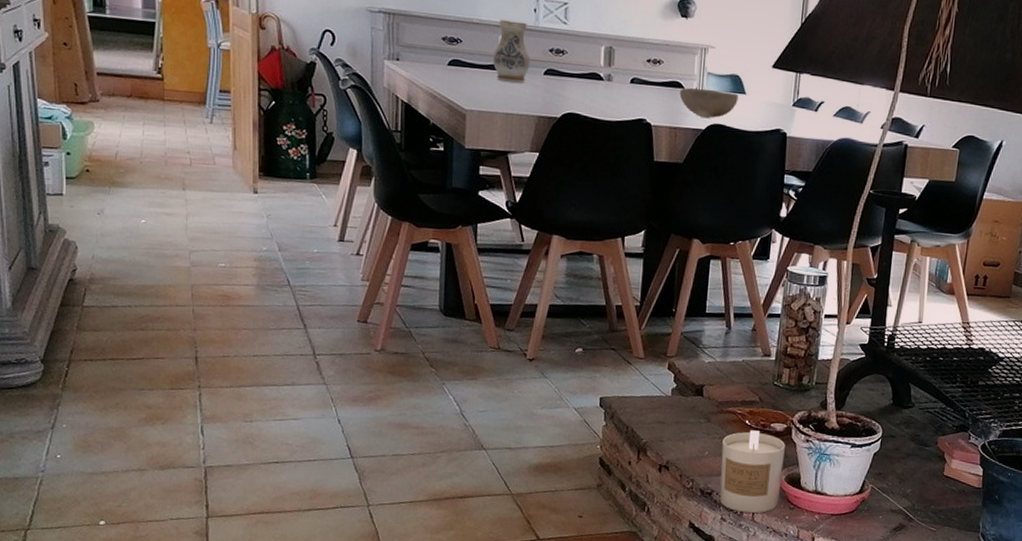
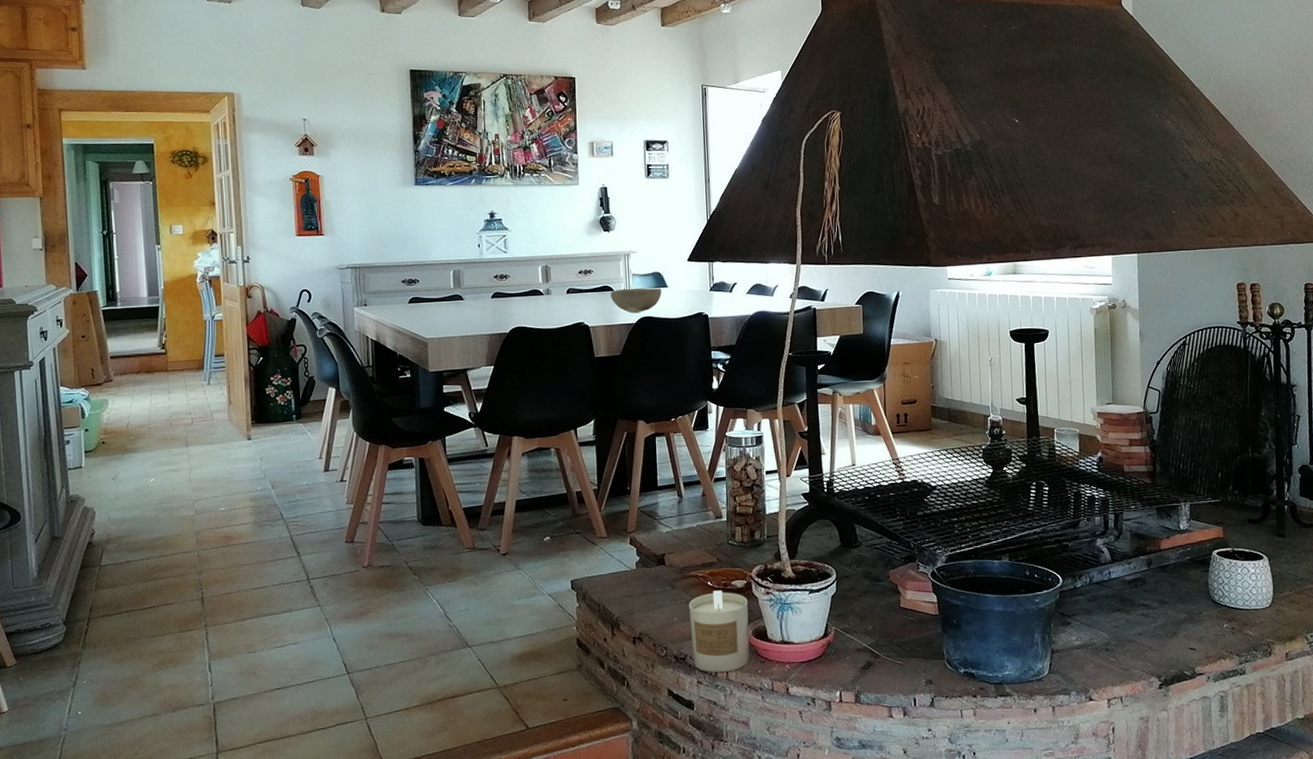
ceramic pitcher: present [493,19,531,84] -> none [447,257,479,310]

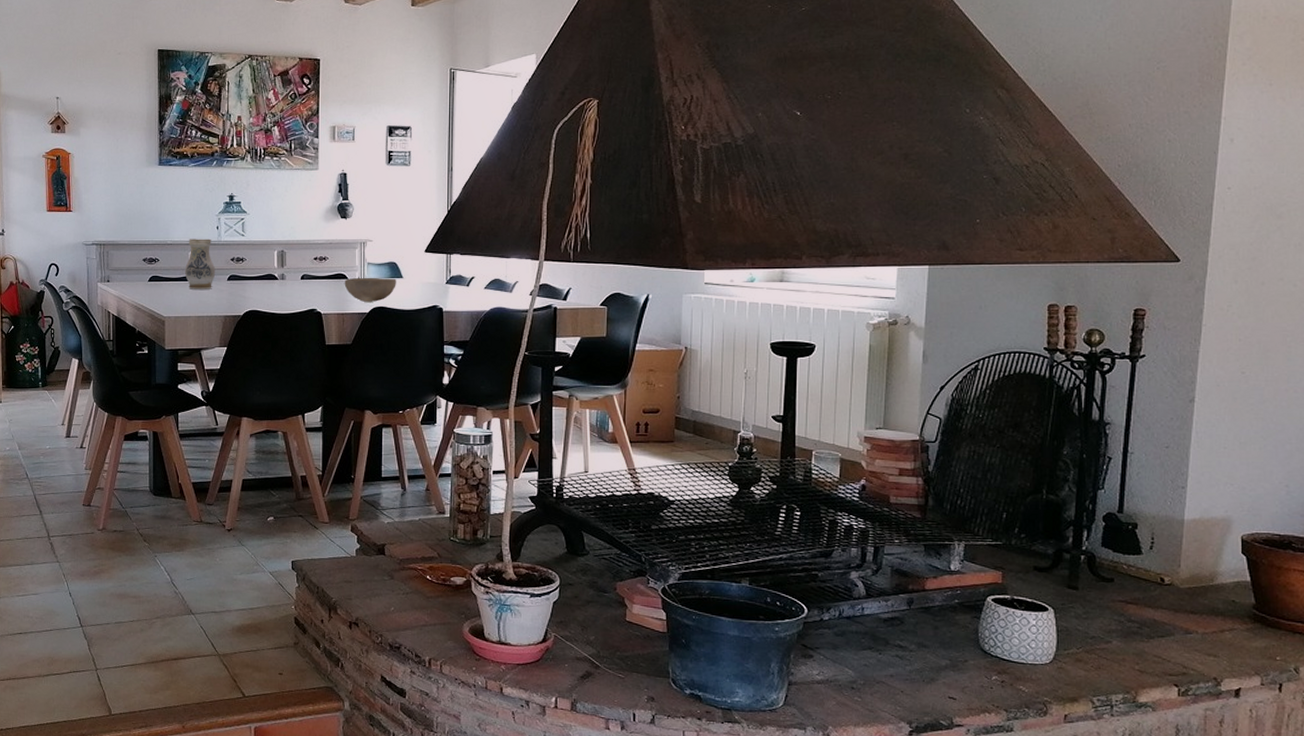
ceramic pitcher: none [447,257,479,310] -> present [185,239,216,291]
candle: present [689,590,750,673] -> none [406,585,466,666]

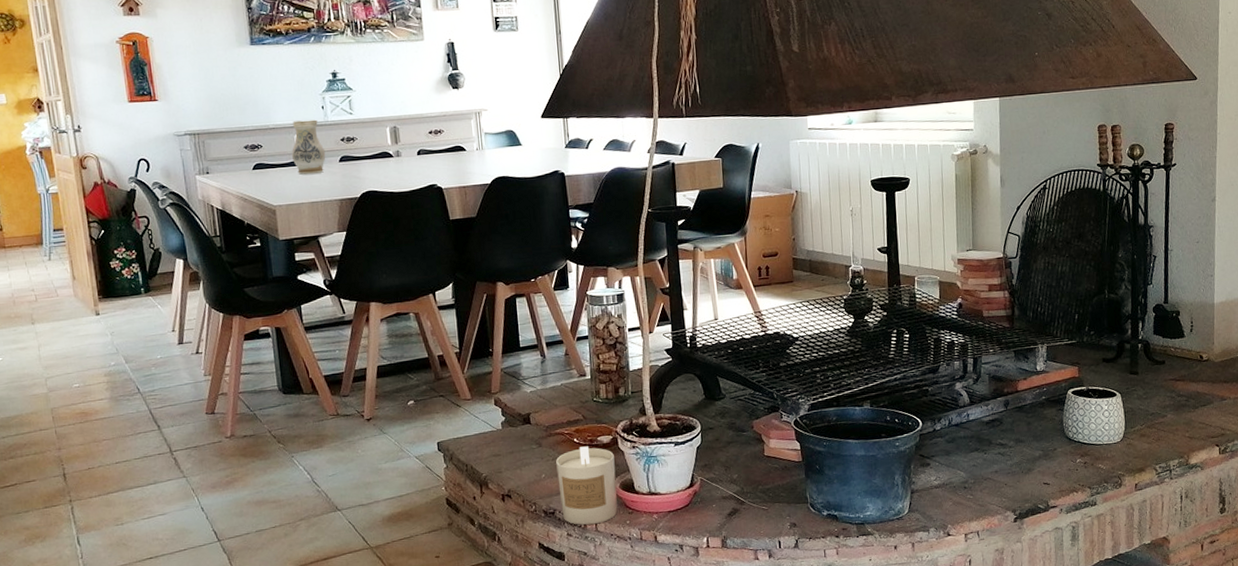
bowl: present [344,277,396,302] -> none [462,146,516,173]
candle: none [406,585,466,666] -> present [556,446,618,525]

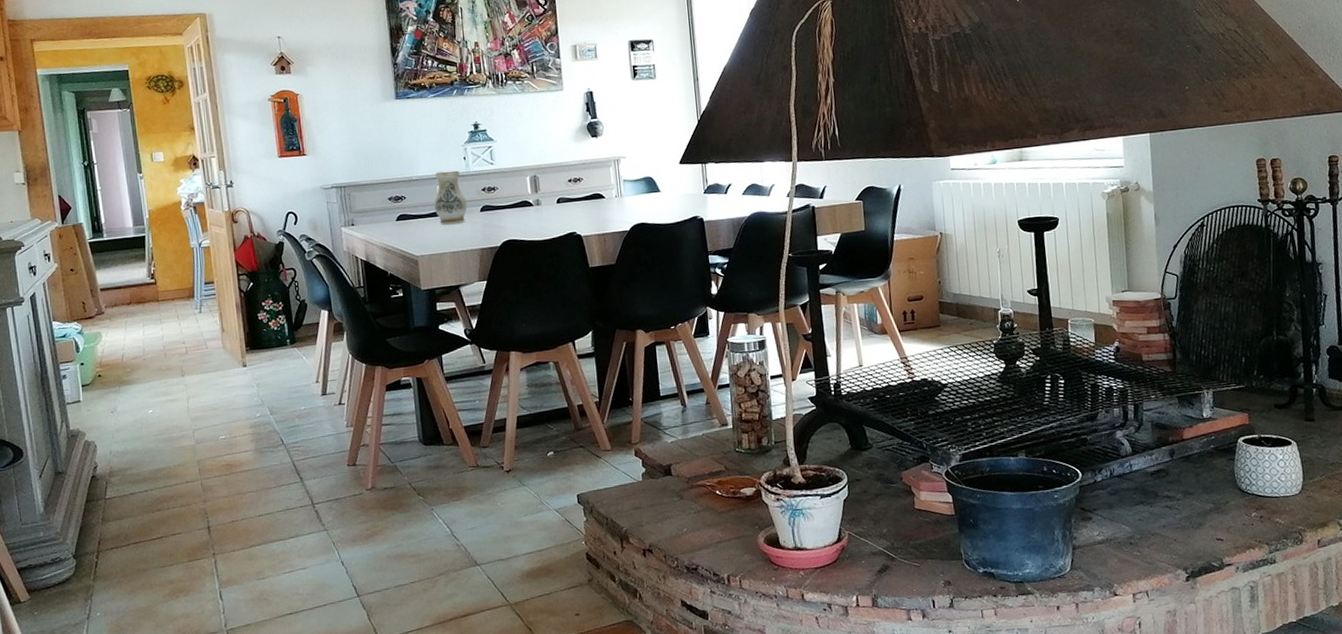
candle: present [556,446,618,525] -> none [698,499,763,582]

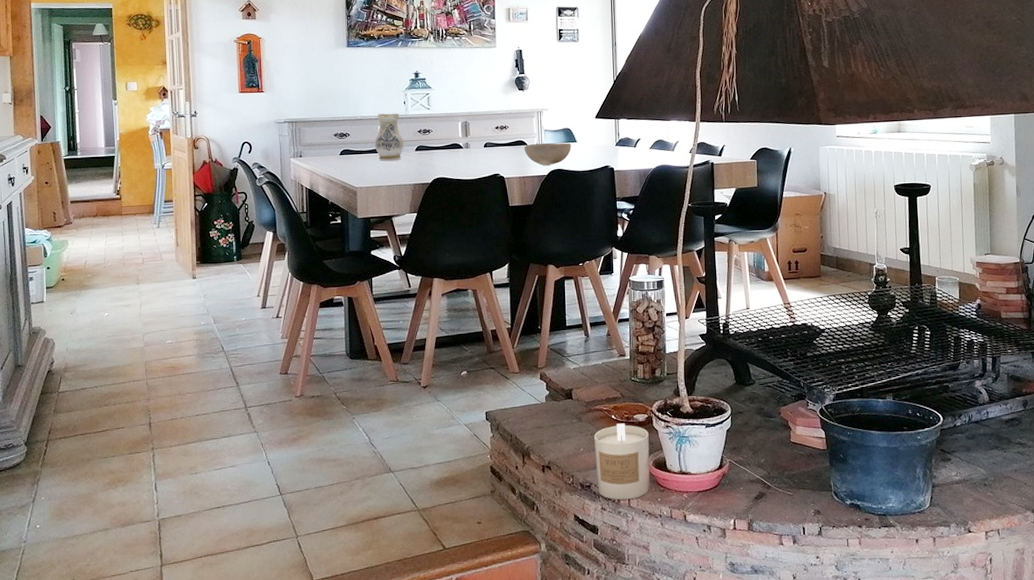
bowl: none [601,193,655,220] -> present [524,142,571,165]
candle: none [698,499,763,582] -> present [594,423,650,500]

